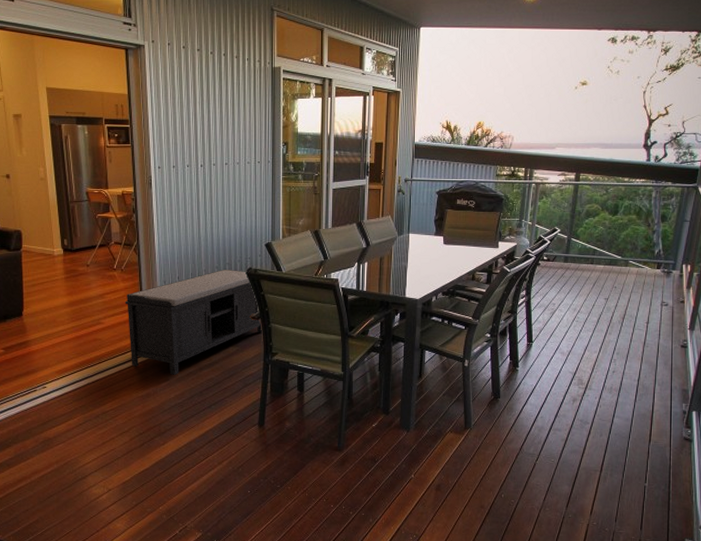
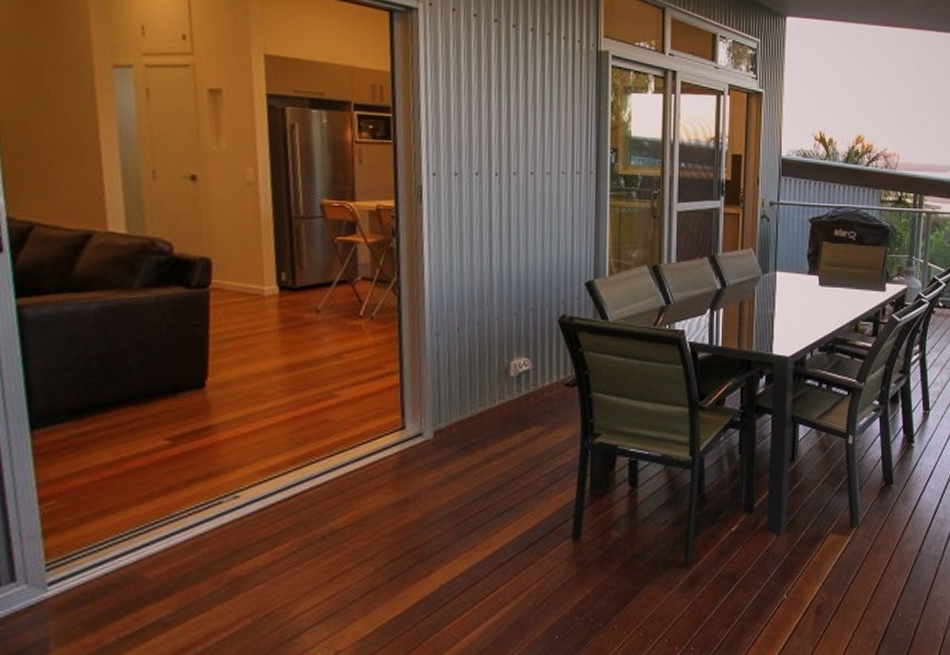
bench: present [125,269,263,375] -> none [374,316,580,470]

